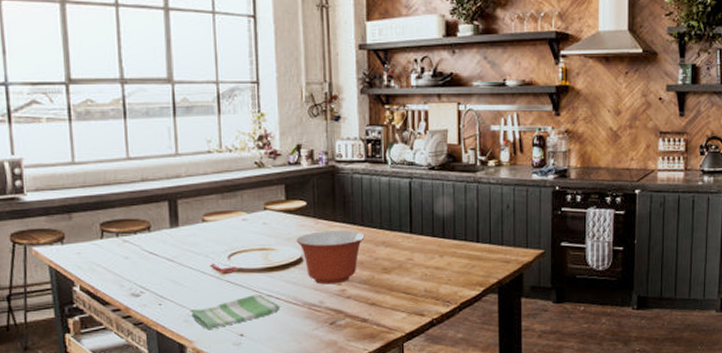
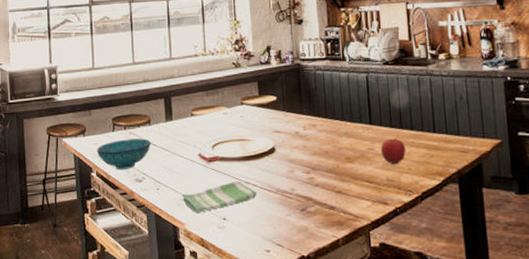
bowl: none [79,247,151,284] -> present [96,138,151,170]
mixing bowl: present [296,230,365,285] -> none [269,122,329,173]
fruit: none [421,248,446,274] -> present [381,138,406,164]

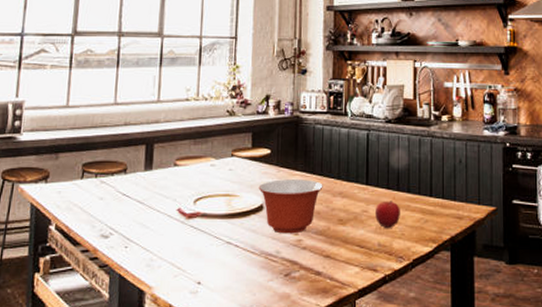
bowl: present [96,138,151,170] -> none [59,188,125,224]
dish towel: present [181,181,257,213] -> none [153,240,238,275]
mixing bowl: none [269,122,329,173] -> present [258,179,323,234]

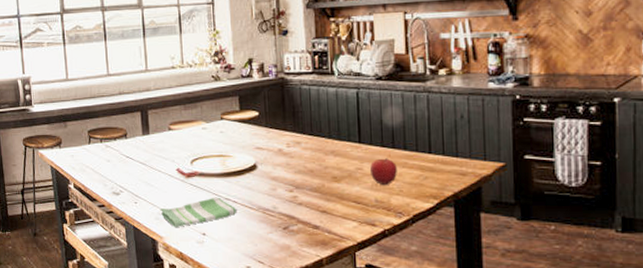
dish towel: none [153,240,238,275] -> present [160,197,237,227]
mixing bowl: present [258,179,323,234] -> none [250,139,314,191]

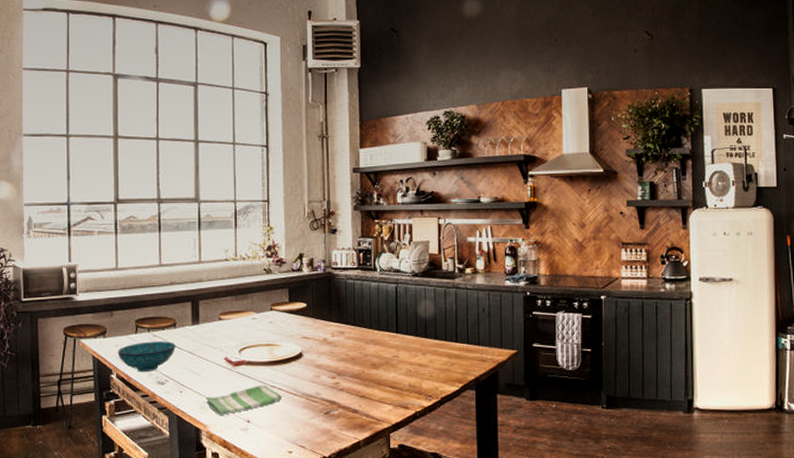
bowl: none [73,152,128,183] -> present [117,341,175,373]
fruit: present [370,158,397,185] -> none [406,347,428,371]

